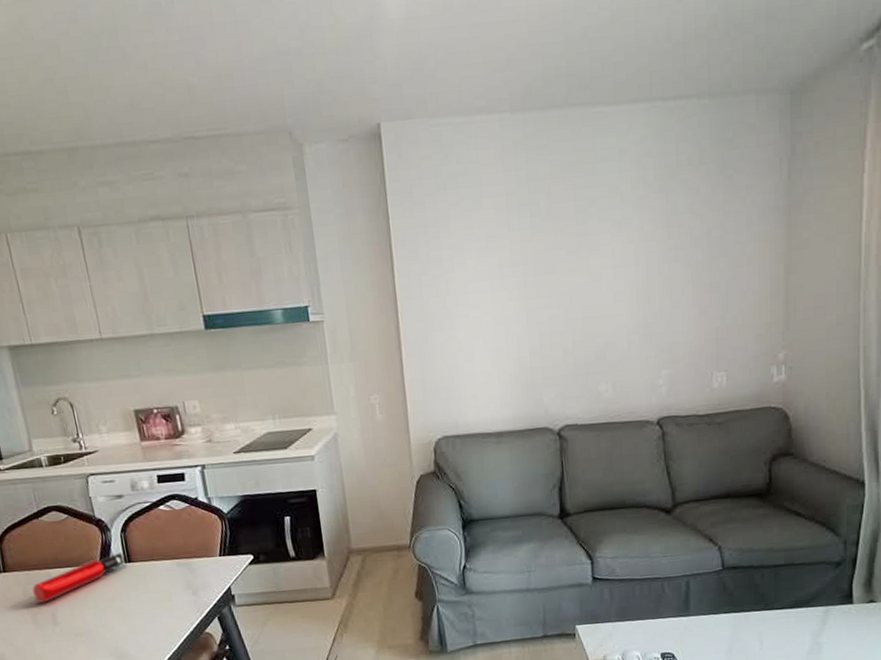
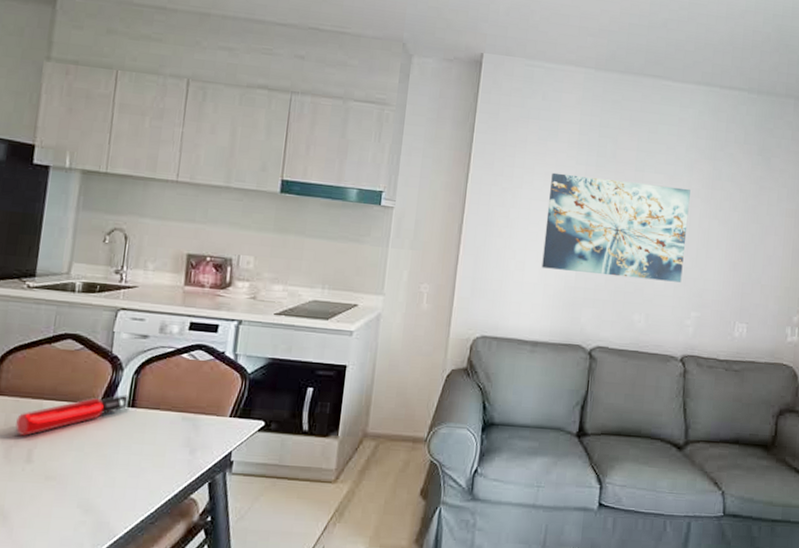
wall art: none [484,232,647,354] -> present [542,172,691,283]

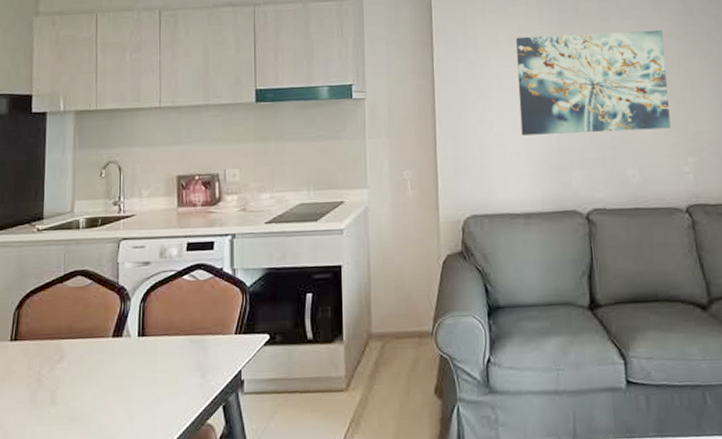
water bottle: present [16,395,129,436] -> none [38,324,139,378]

